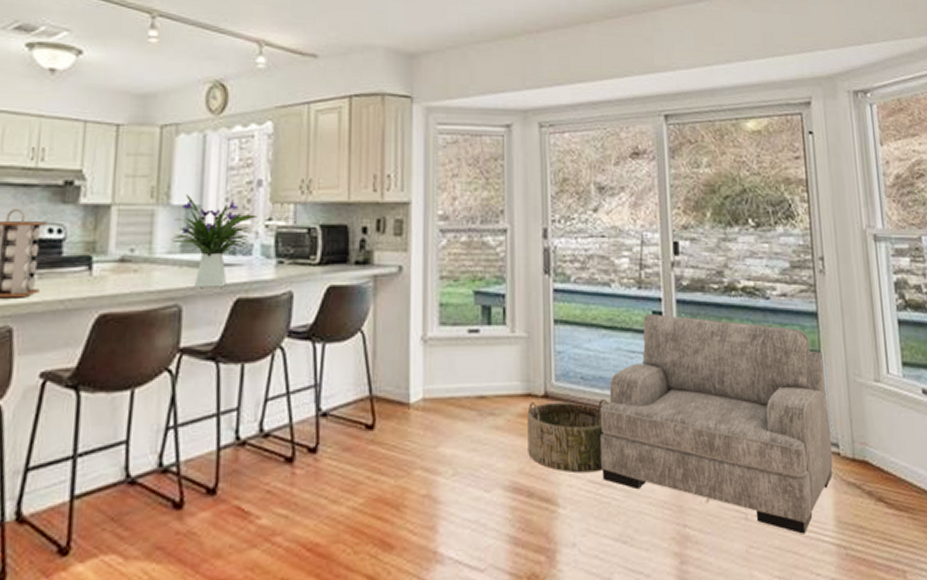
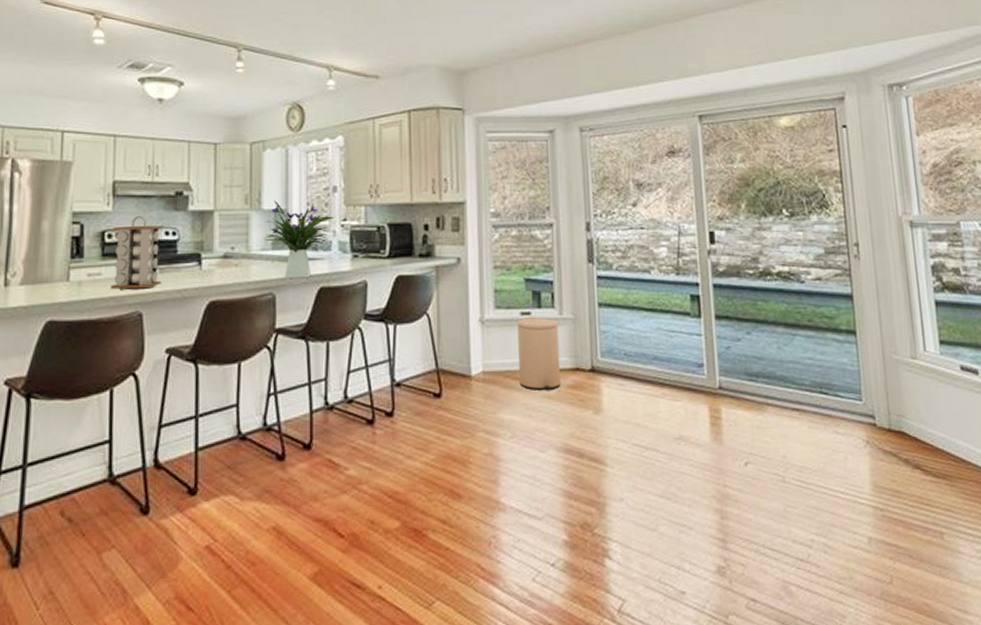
pedal bin: none [464,334,511,421] -> present [517,316,561,391]
basket: present [527,398,610,473] -> none [576,372,652,438]
armchair: present [600,313,833,534] -> none [643,297,869,496]

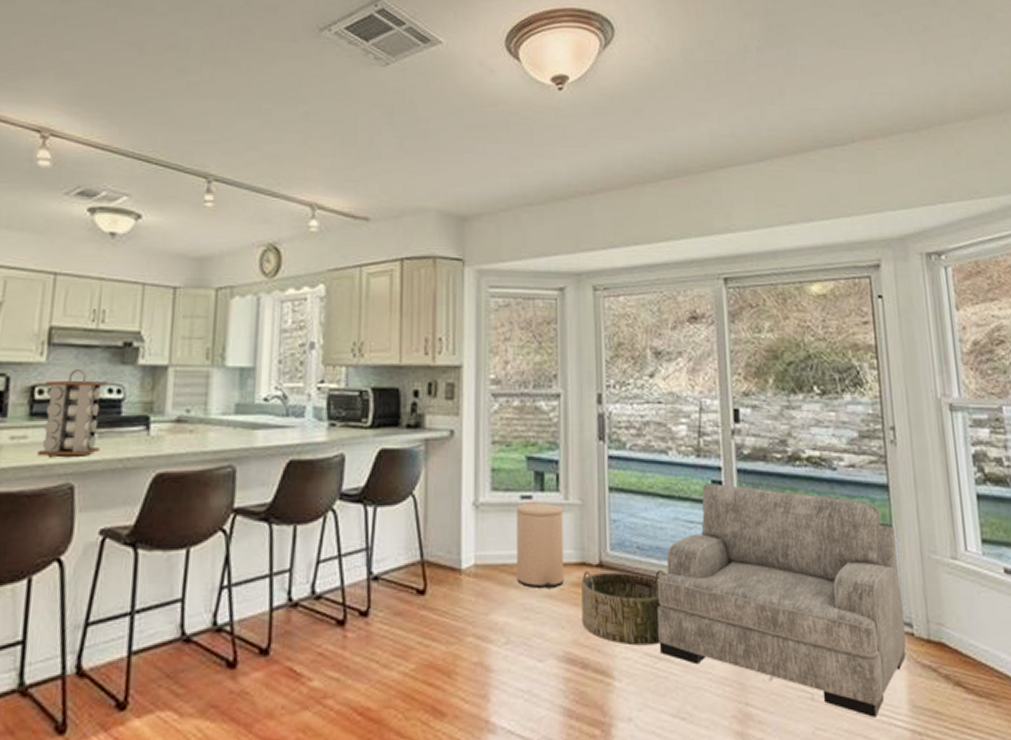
flower arrangement: present [263,200,334,278] -> none [225,356,310,449]
basket: none [576,372,652,438] -> present [581,569,667,646]
armchair: none [643,297,869,496] -> present [657,482,906,717]

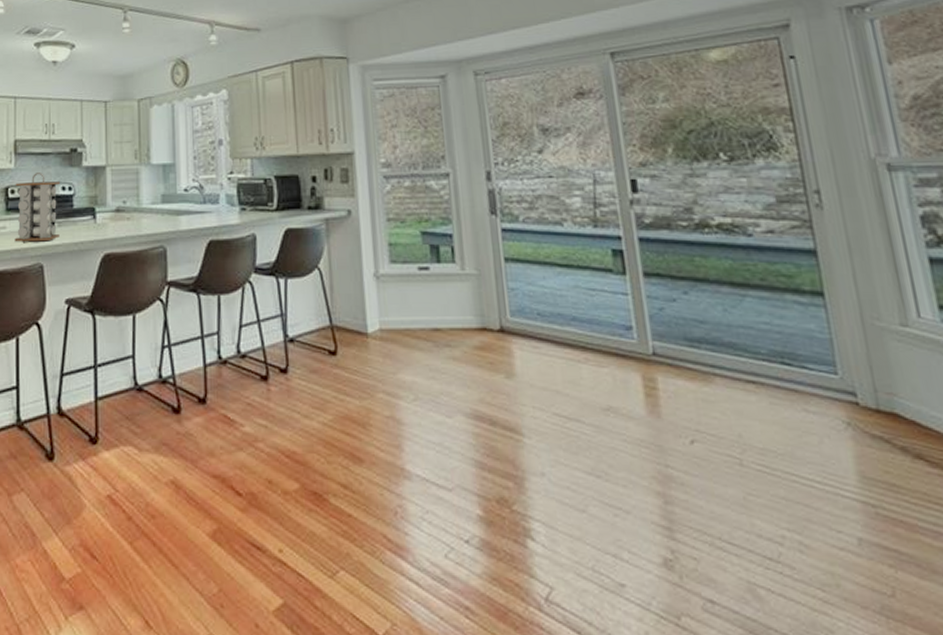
pedal bin: present [517,500,564,589] -> none [415,271,467,352]
basket: present [581,569,667,646] -> none [483,334,571,406]
armchair: present [657,482,906,717] -> none [560,251,850,486]

